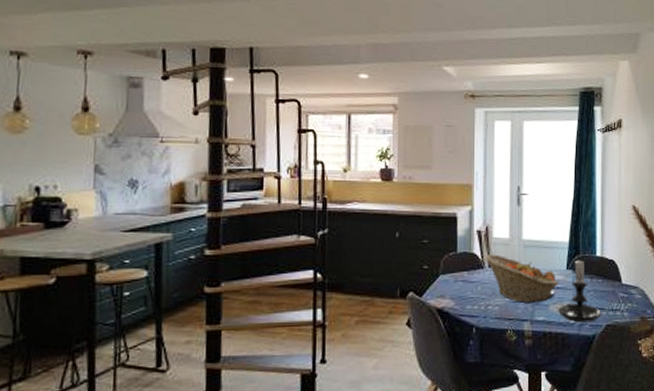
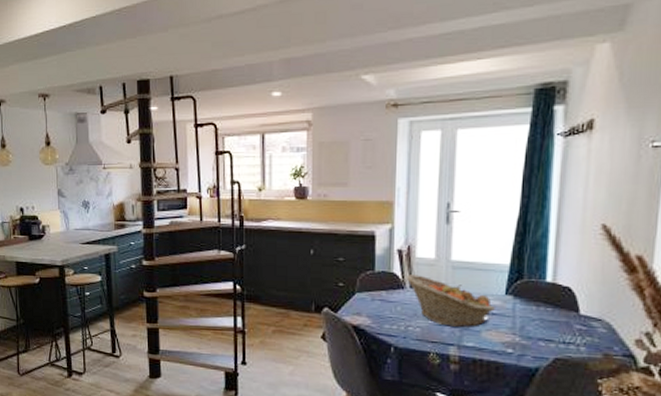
candle holder: present [557,257,601,323] -> none [490,282,548,354]

